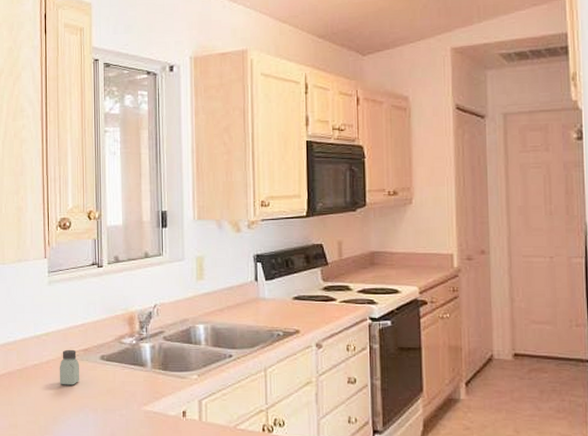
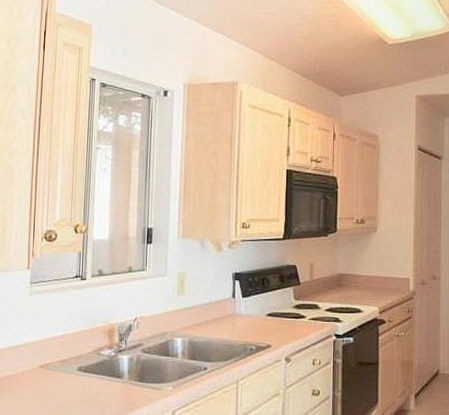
saltshaker: present [59,349,80,385] -> none [34,360,57,396]

